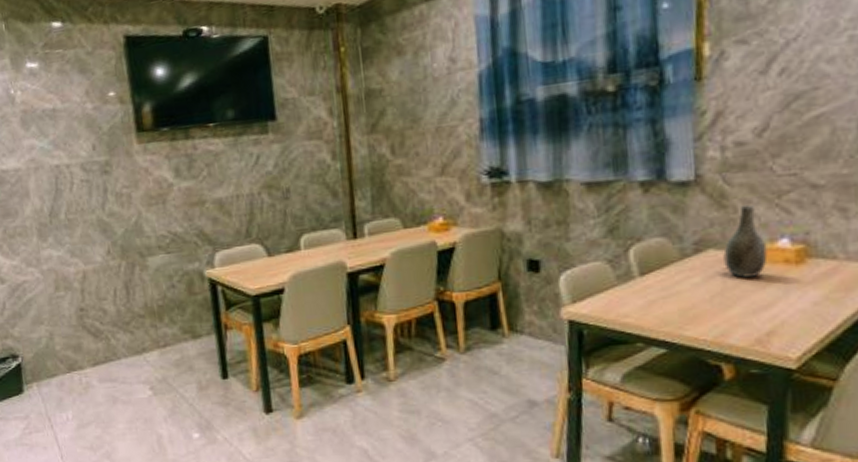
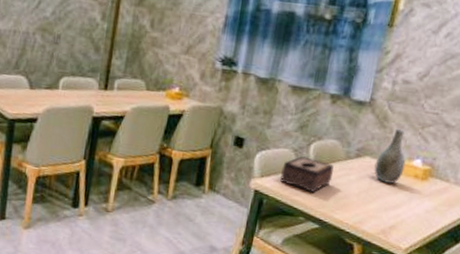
tissue box: none [598,265,669,309] -> present [280,156,334,192]

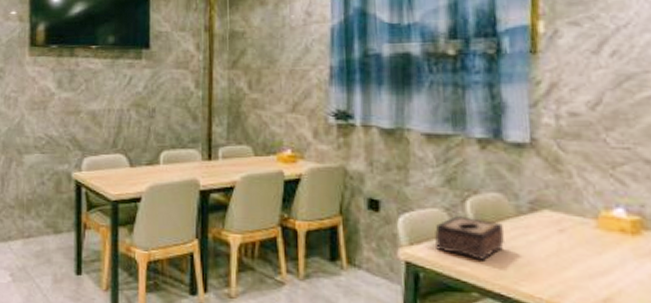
vase: present [374,128,406,184] -> none [558,171,603,242]

